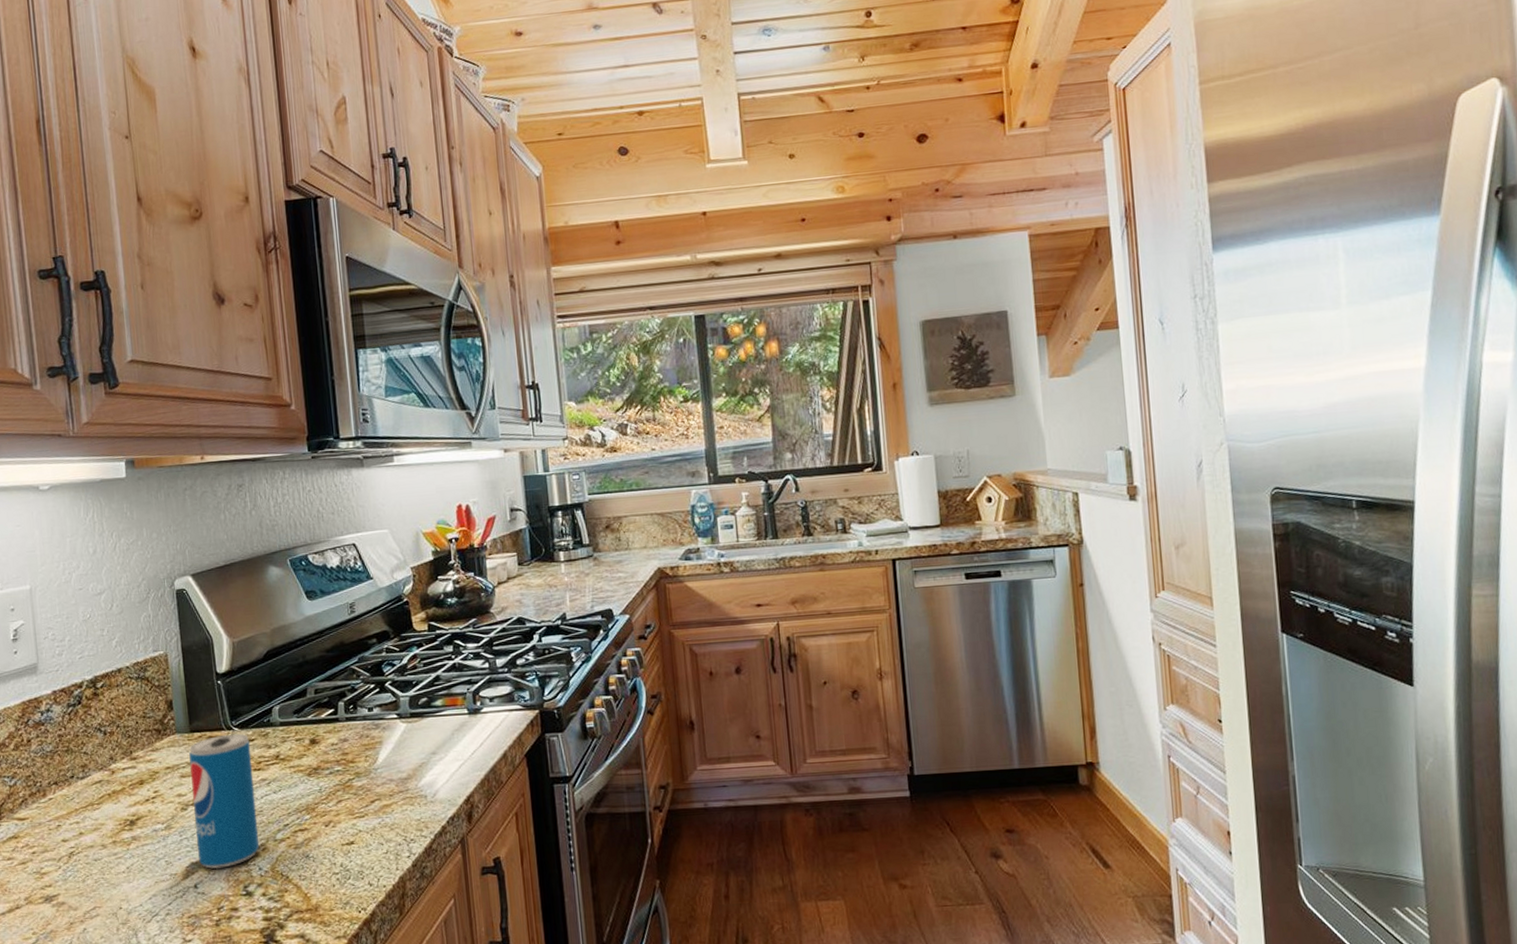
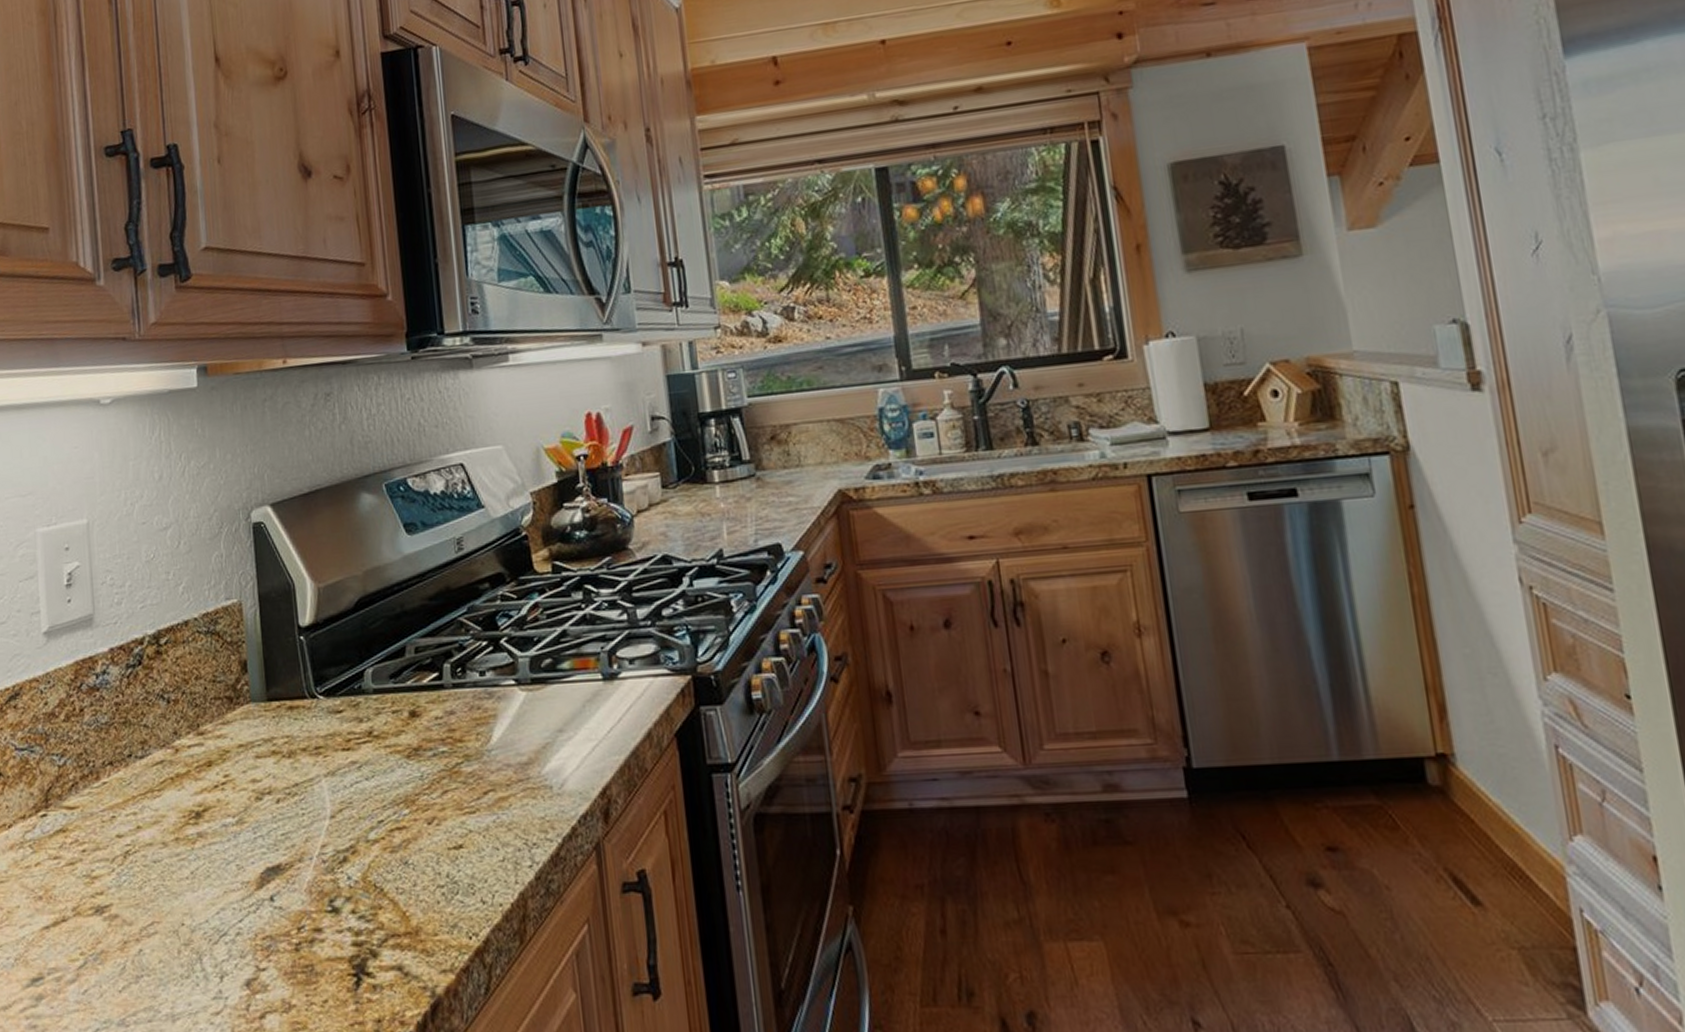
beverage can: present [188,733,260,870] -> none [264,703,349,878]

